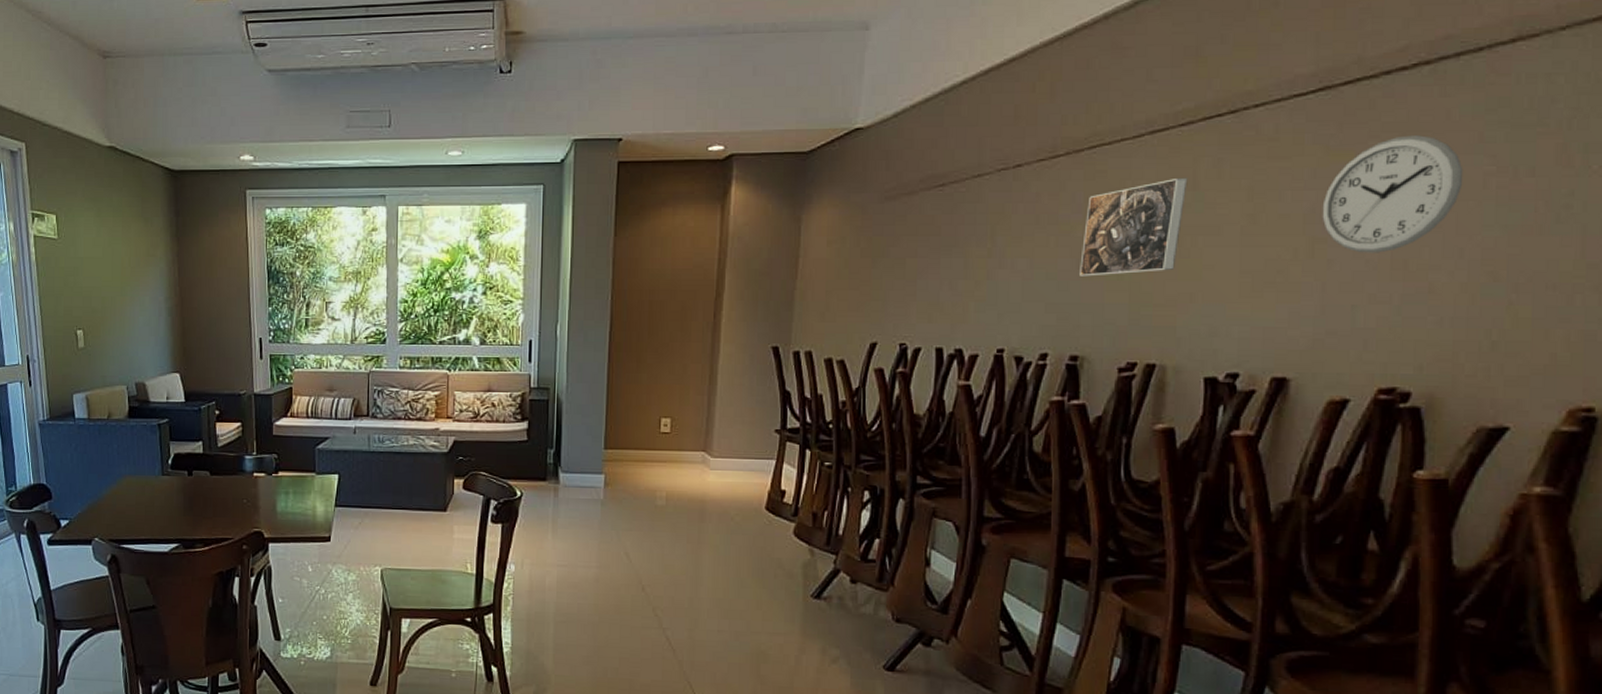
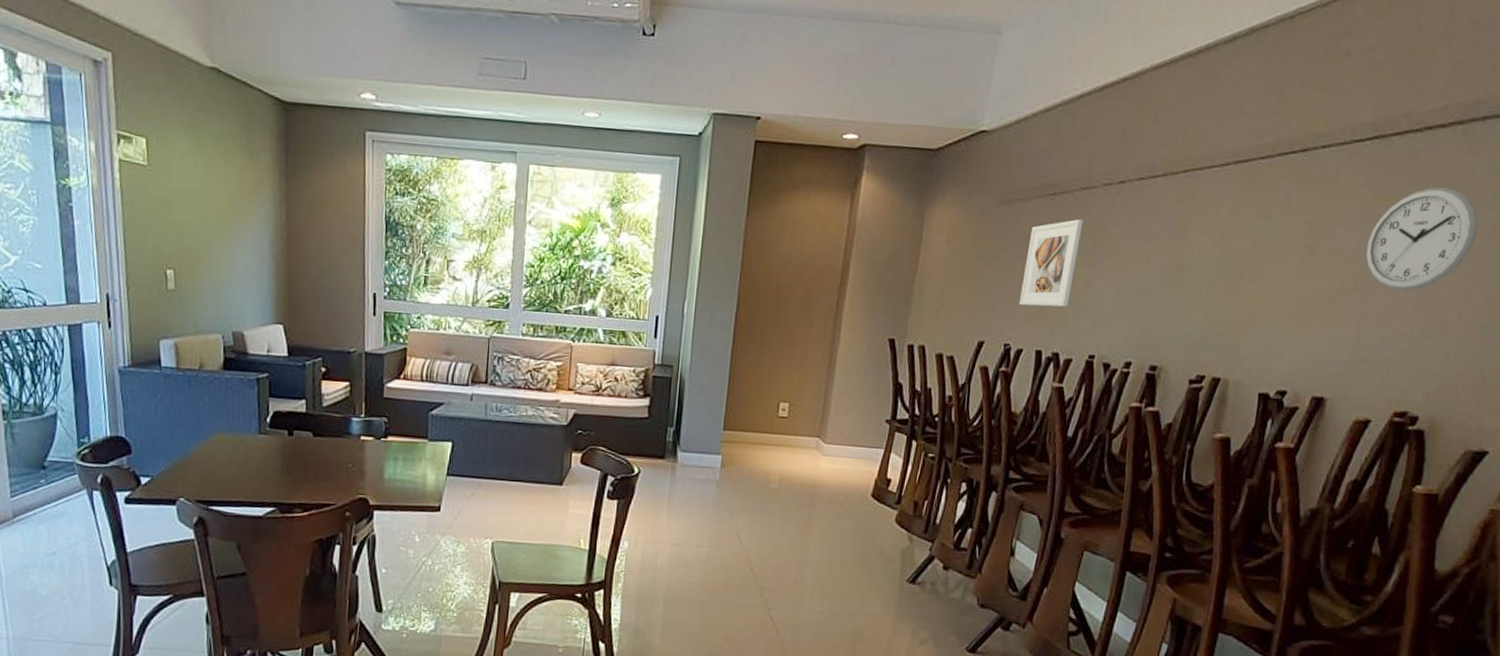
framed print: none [912,208,978,302] -> present [1018,219,1083,307]
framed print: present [1080,177,1188,277] -> none [1165,206,1262,293]

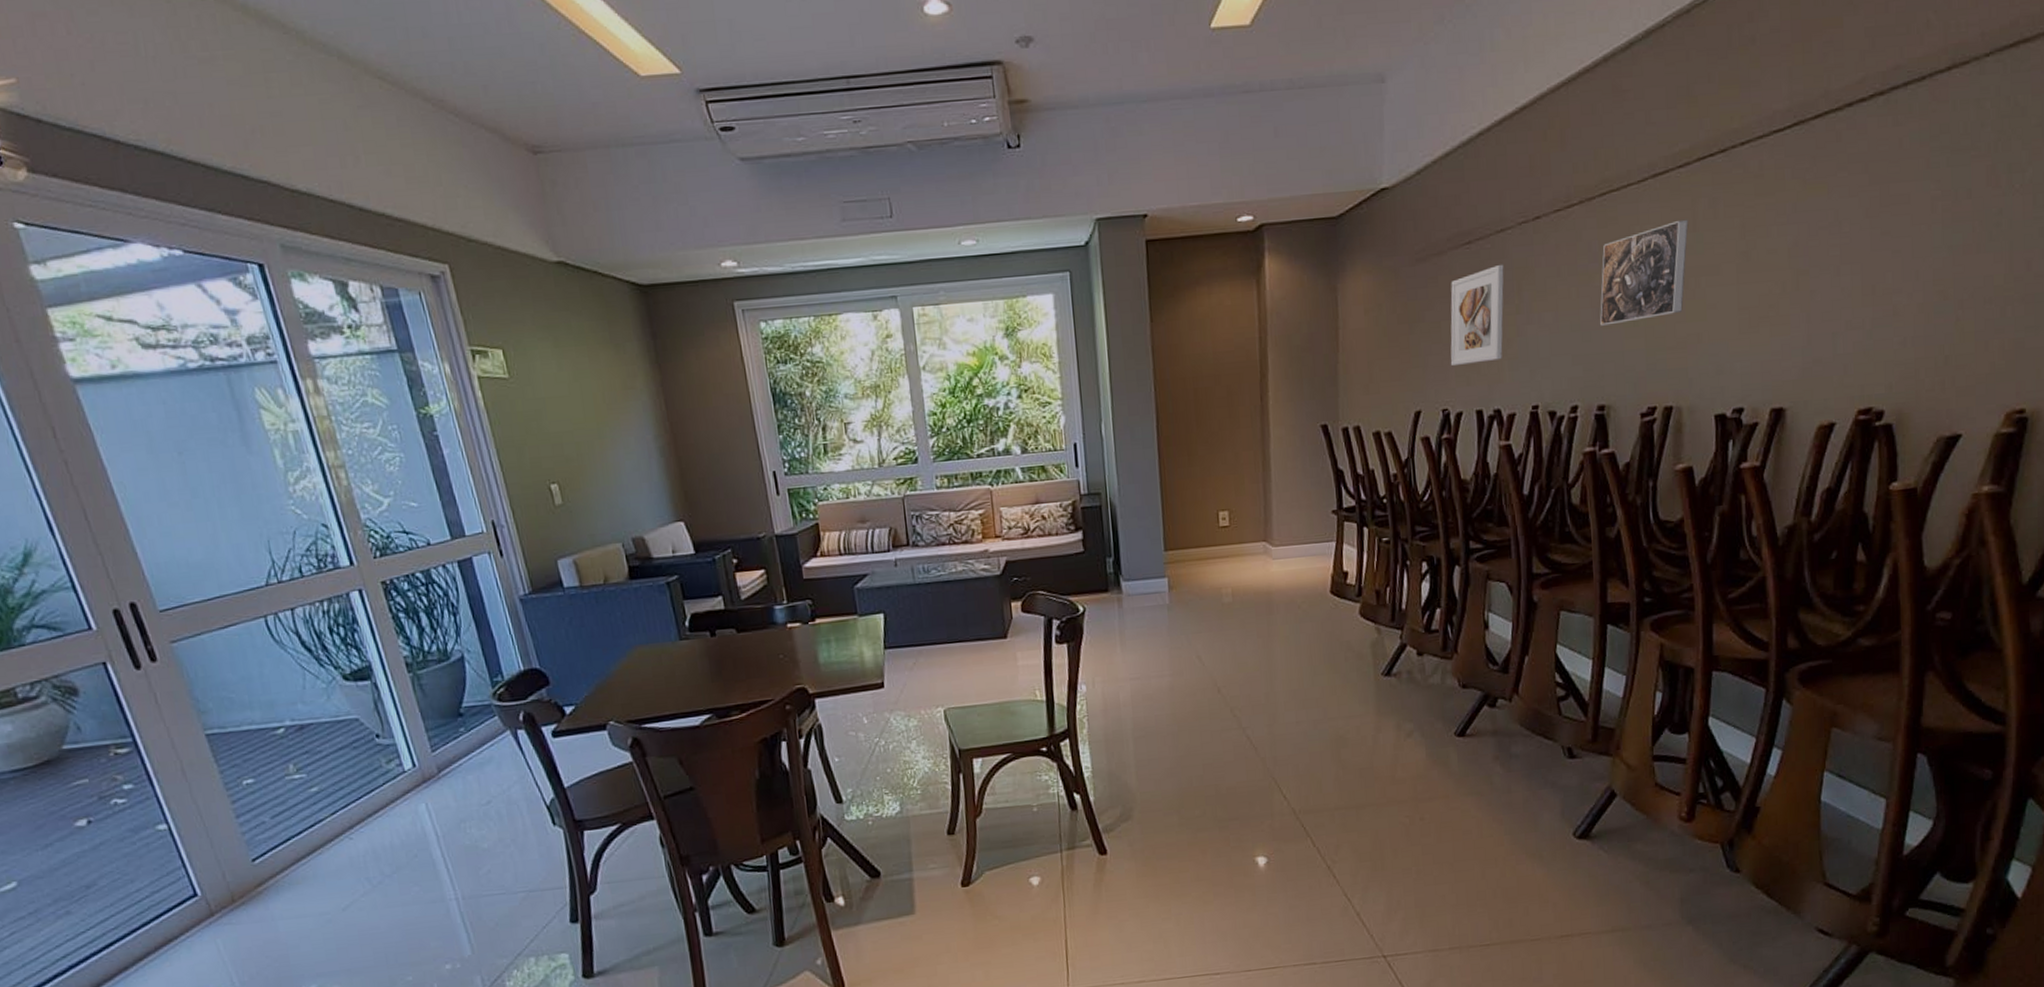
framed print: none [1165,206,1262,293] -> present [1600,219,1689,326]
wall clock: present [1365,187,1478,291] -> none [1803,164,1916,282]

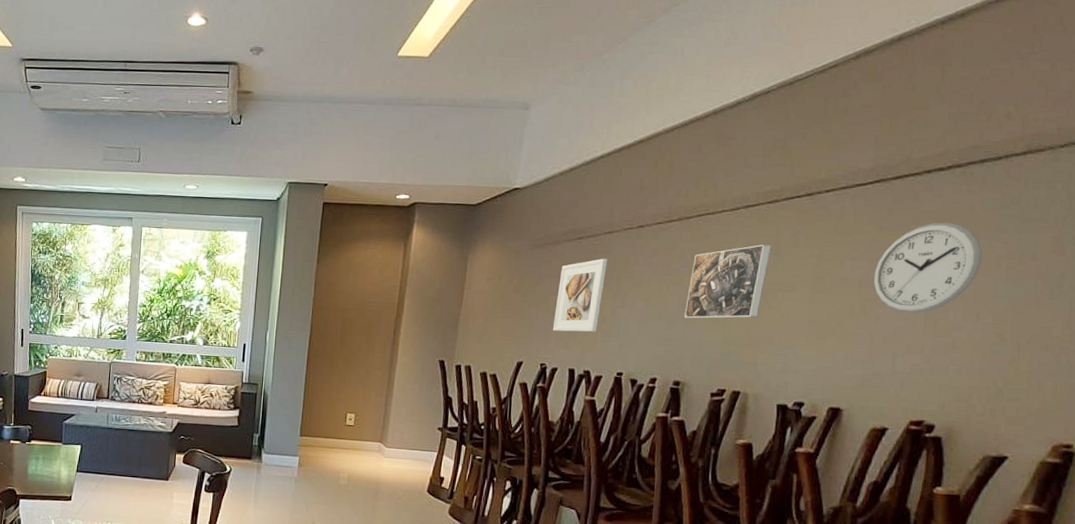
wall clock: none [1803,164,1916,282] -> present [873,222,983,314]

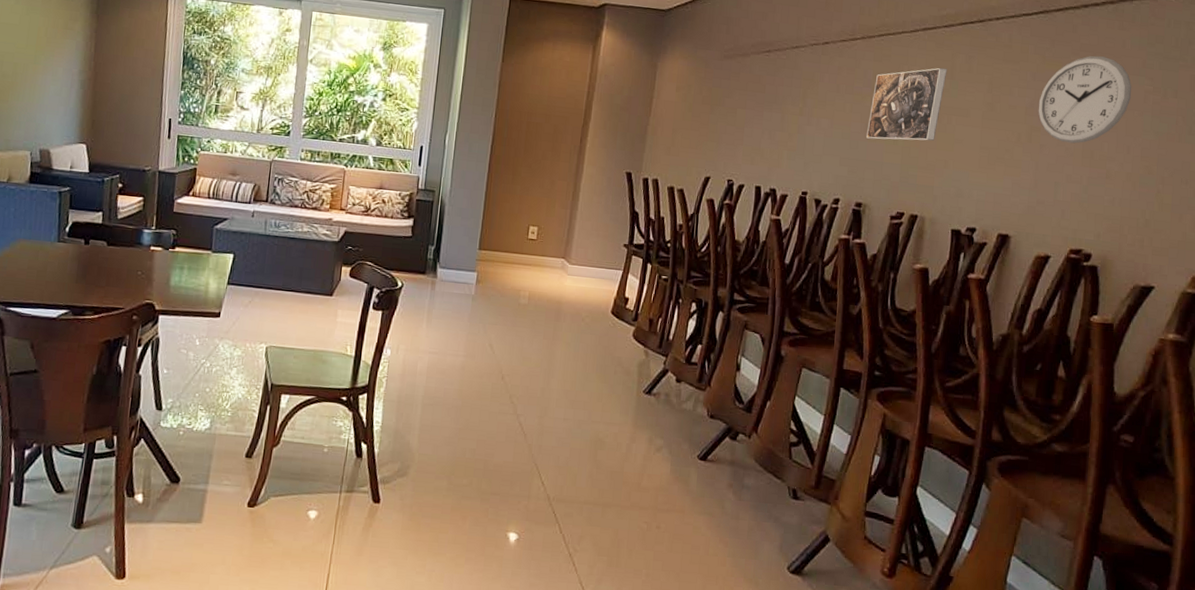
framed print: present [552,258,608,332] -> none [740,73,794,149]

